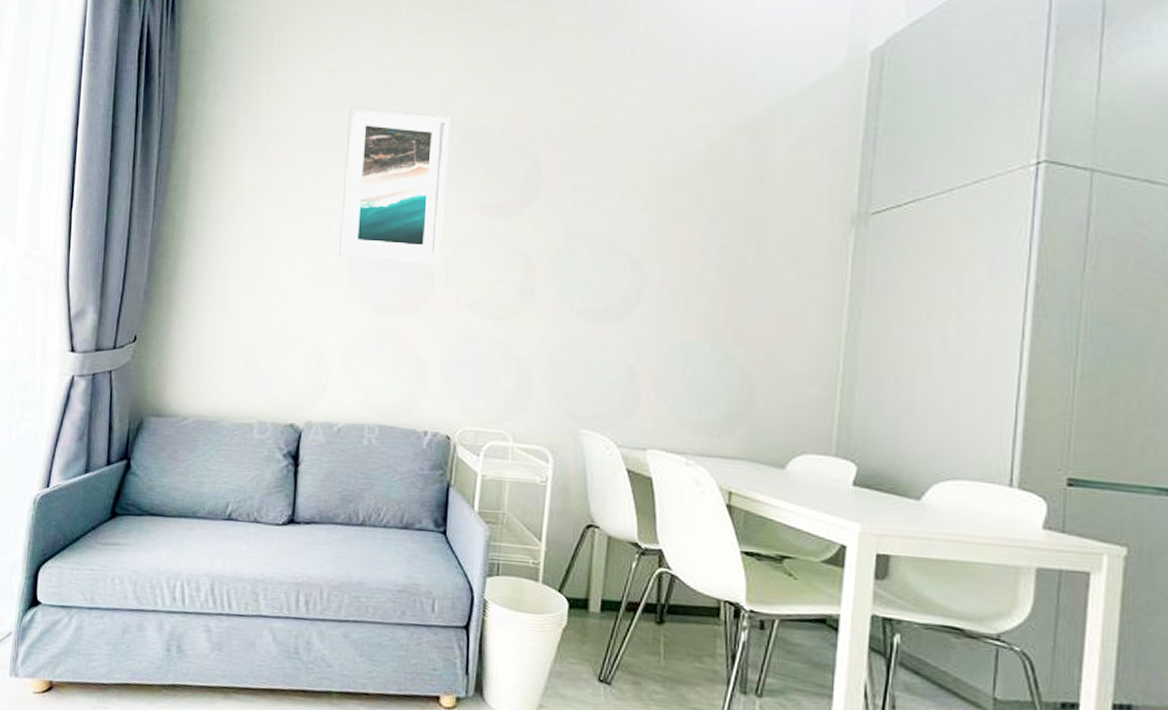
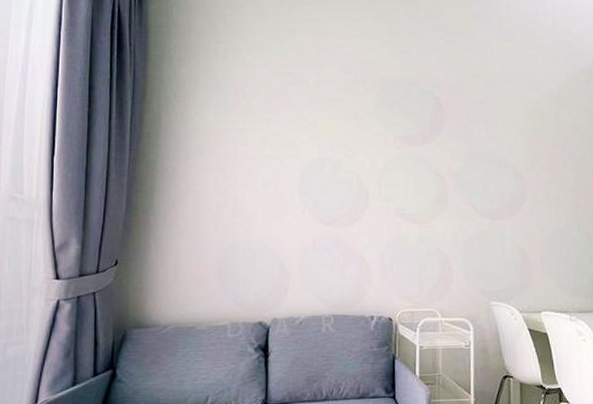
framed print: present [339,106,451,264] -> none [291,65,373,184]

